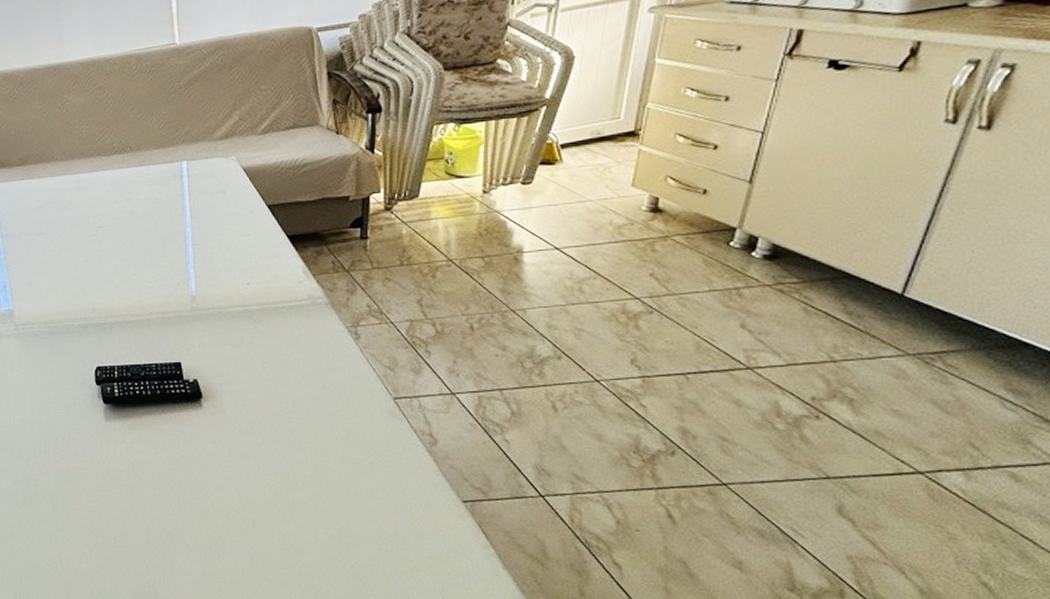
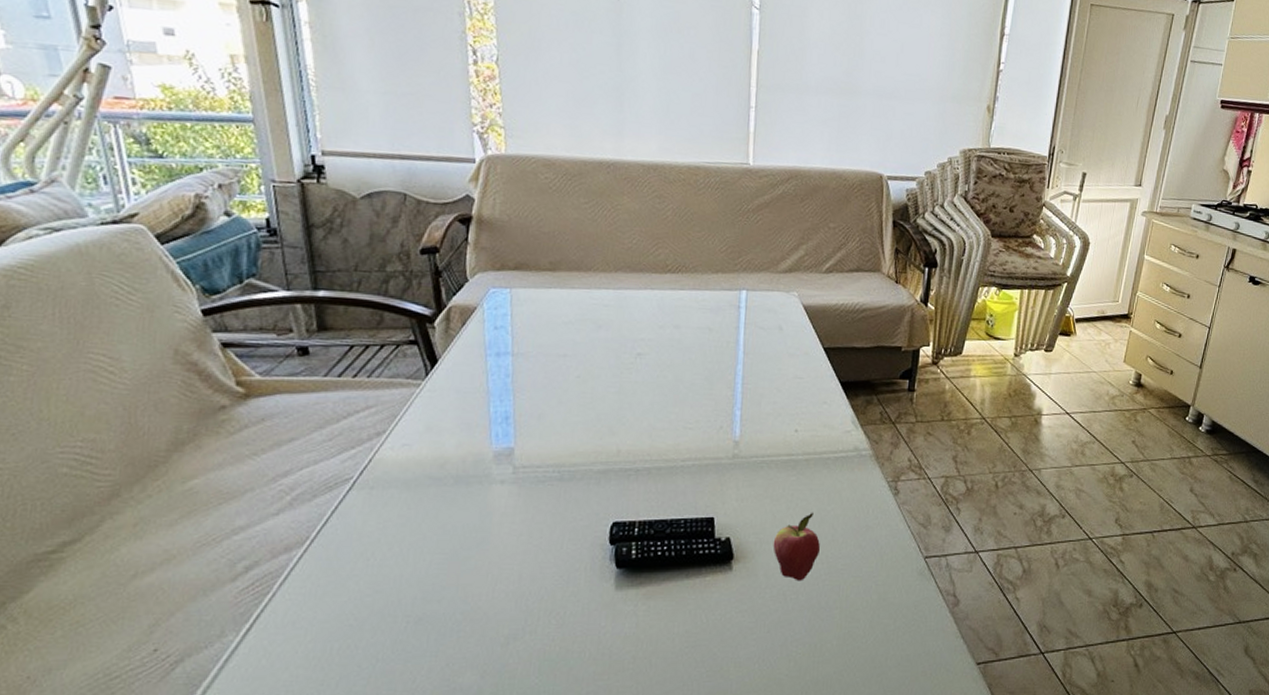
fruit: none [237,356,283,418] -> present [773,512,820,581]

